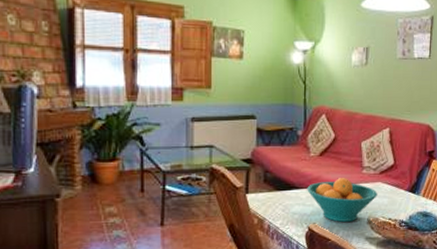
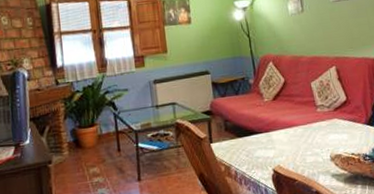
fruit bowl: present [307,178,378,222] -> none [266,118,336,162]

